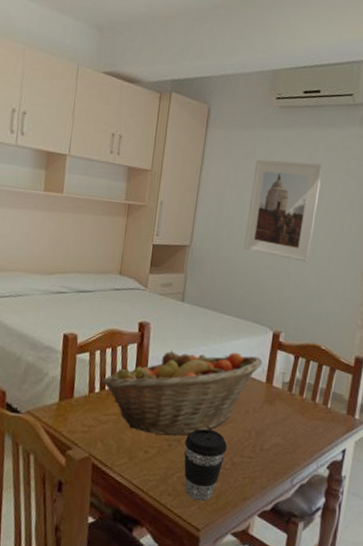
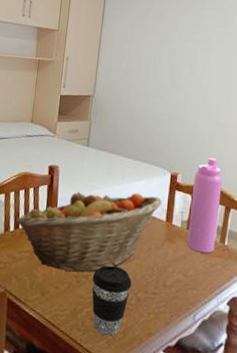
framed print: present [244,159,324,263] -> none [141,18,211,109]
water bottle: none [287,315,328,416] -> present [186,157,222,253]

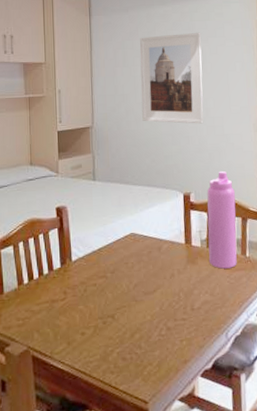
fruit basket: present [15,191,162,272] -> none [28,219,179,315]
coffee cup: present [92,265,132,336] -> none [118,299,160,373]
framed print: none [141,18,211,109] -> present [140,32,204,124]

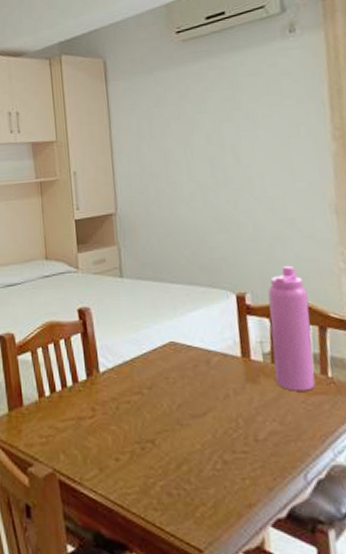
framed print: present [140,32,204,124] -> none [169,90,259,207]

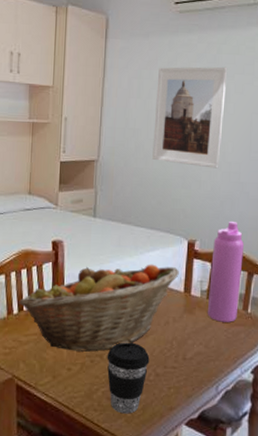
fruit basket: none [50,326,232,437] -> present [19,264,179,352]
coffee cup: none [159,422,213,514] -> present [107,342,150,414]
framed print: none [169,90,259,207] -> present [152,66,228,169]

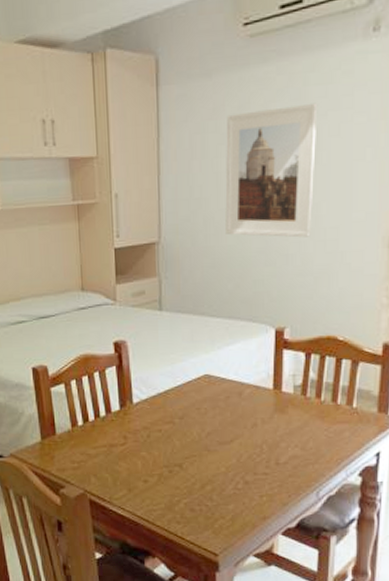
fruit basket: present [19,264,179,352] -> none [83,359,266,462]
coffee cup: present [107,342,150,414] -> none [187,449,237,525]
water bottle: present [207,220,244,322] -> none [302,300,346,420]

